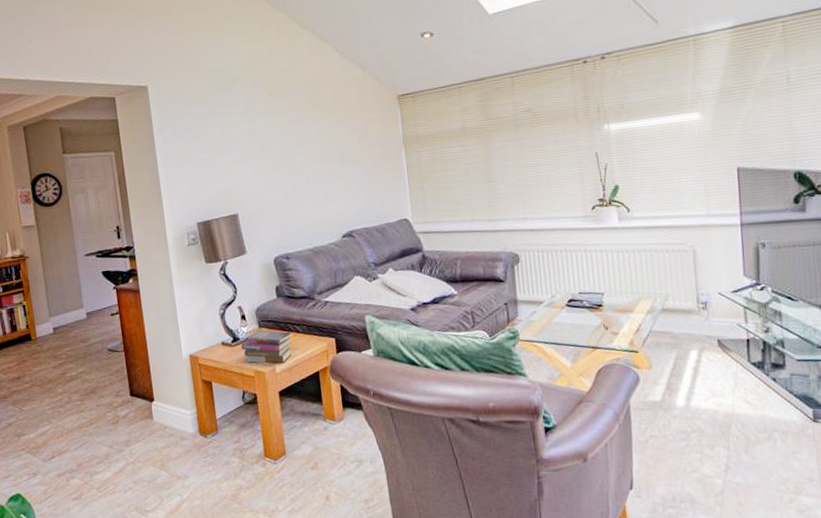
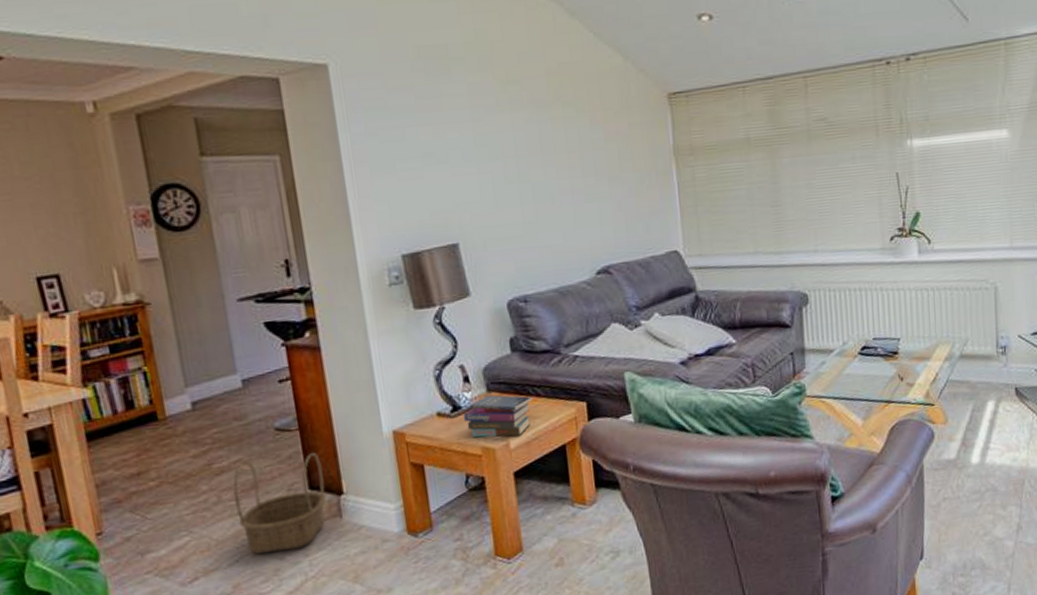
basket: none [79,368,142,442] -> present [233,452,327,554]

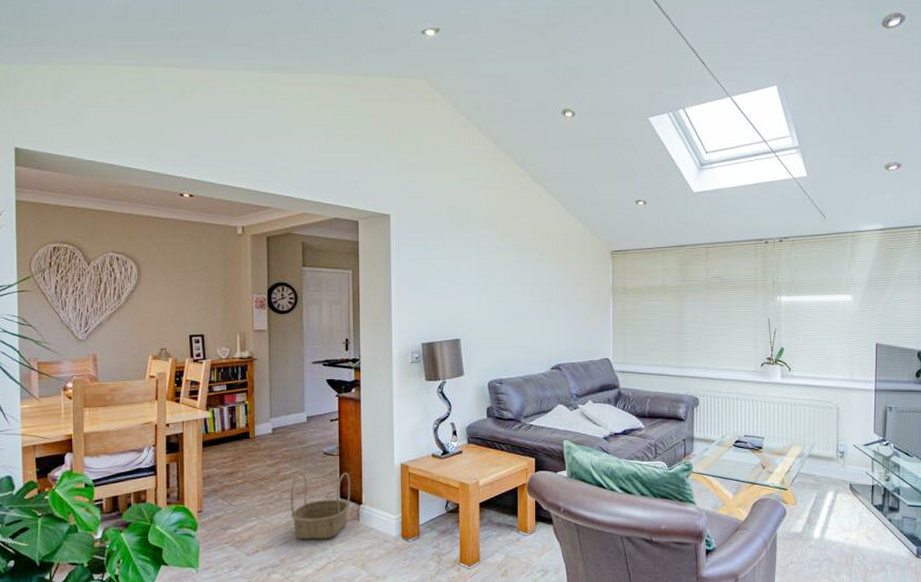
books: present [464,394,532,438] -> none [450,446,498,478]

